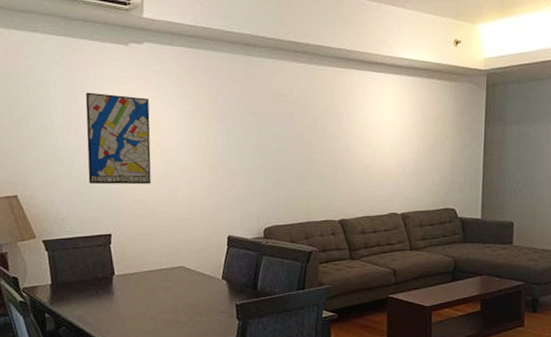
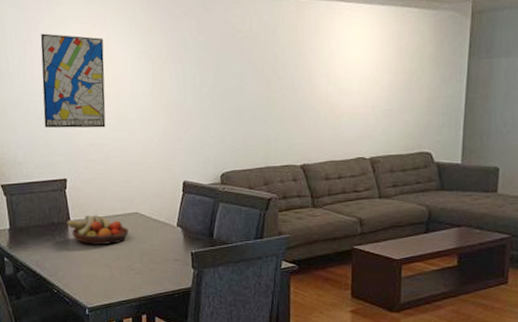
fruit bowl: none [111,268,174,299] -> present [67,214,129,245]

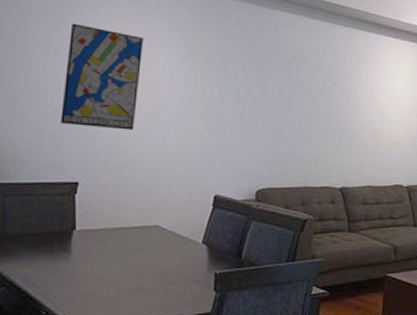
fruit bowl: present [67,214,129,245] -> none [71,224,145,260]

